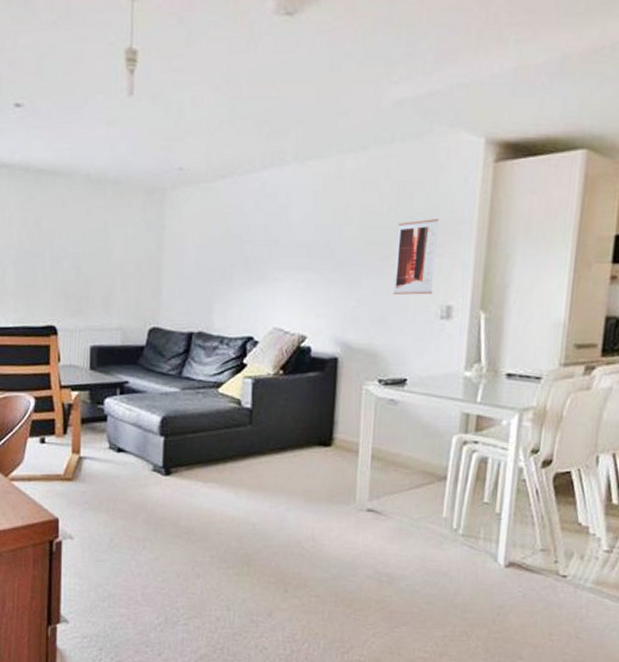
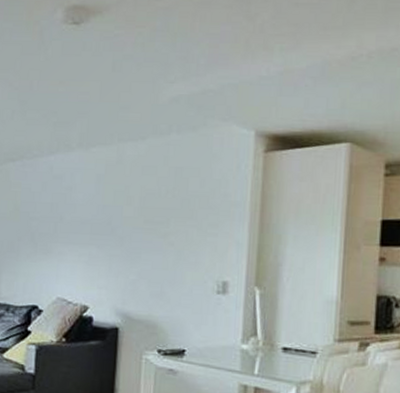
wall art: present [393,219,439,295] -> none [171,202,213,271]

